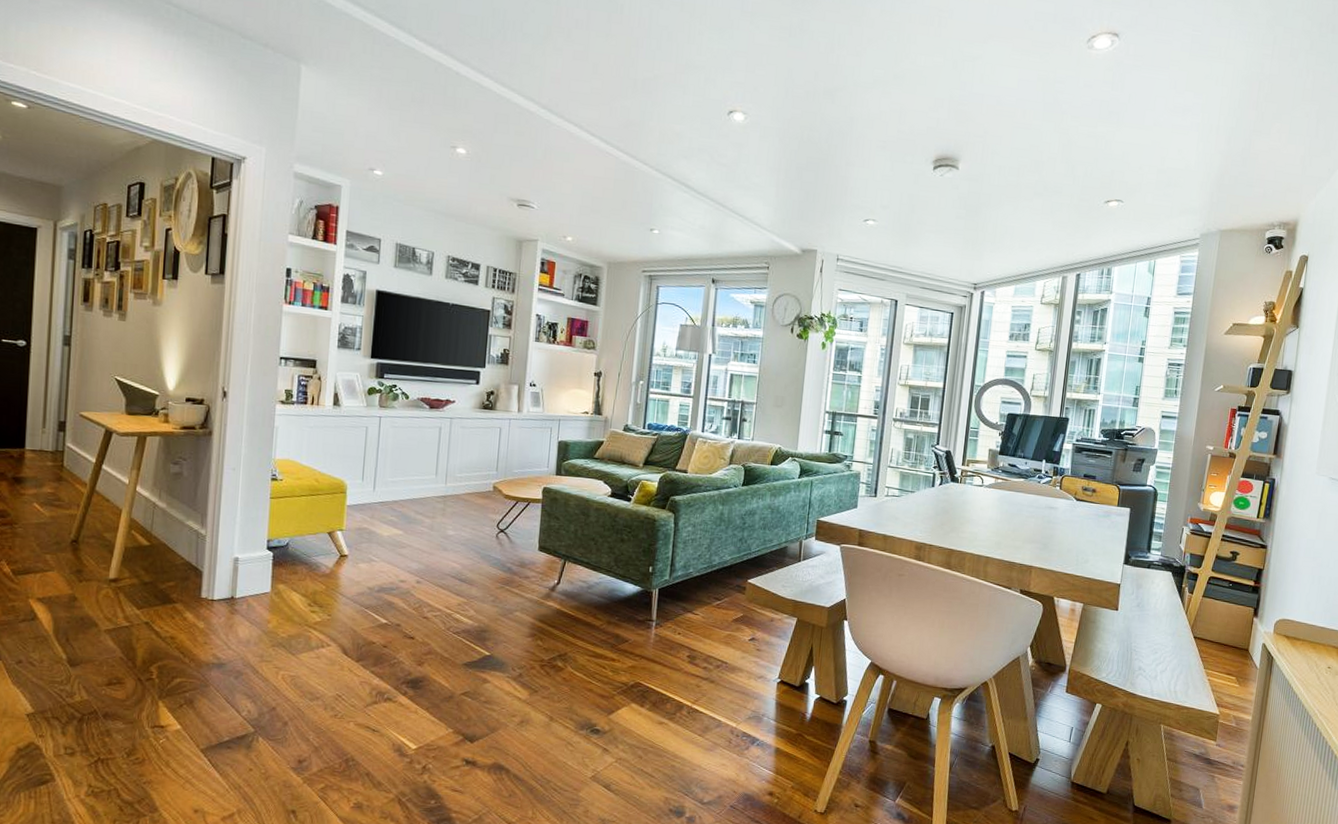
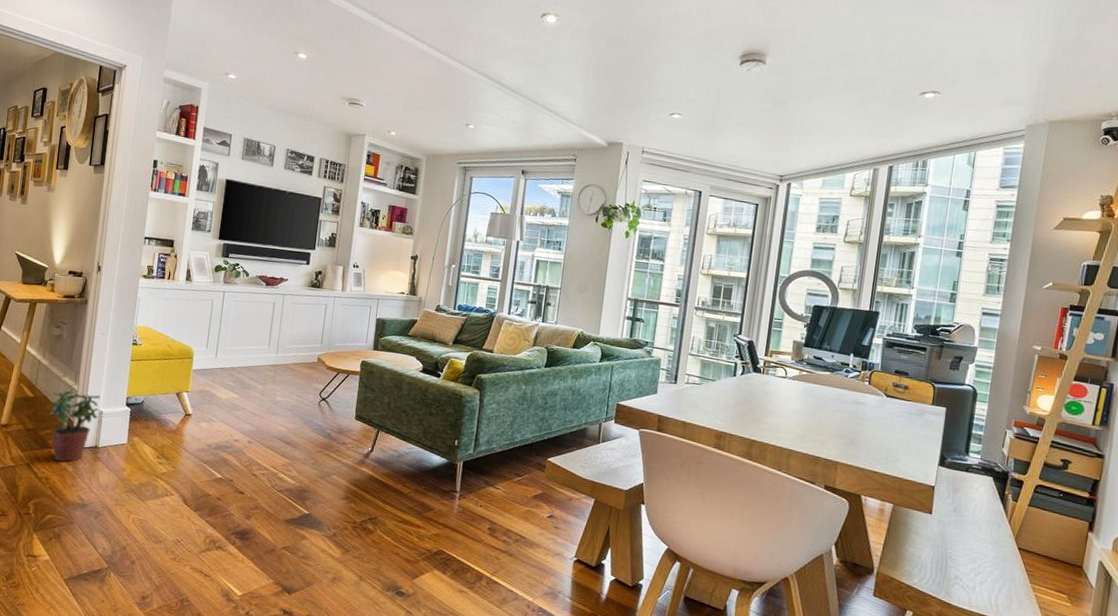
potted plant: none [171,535,238,618] -> present [50,390,102,462]

